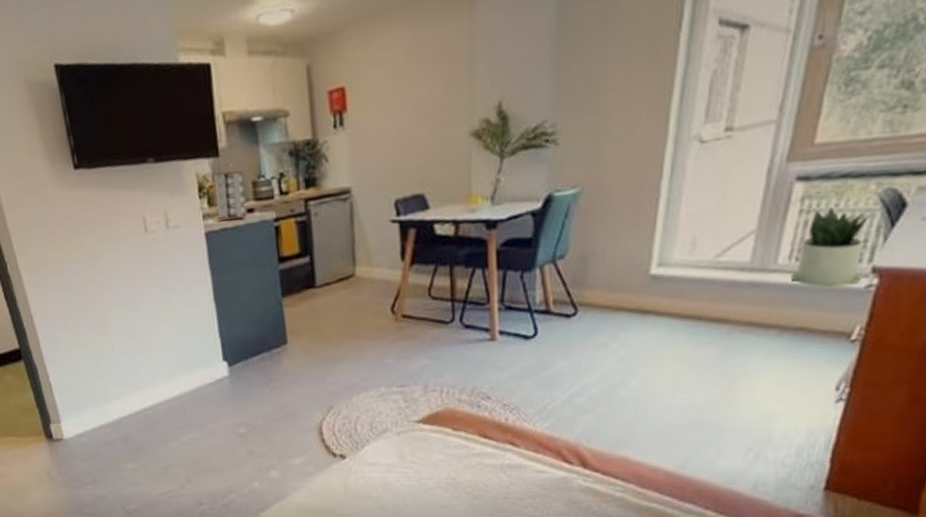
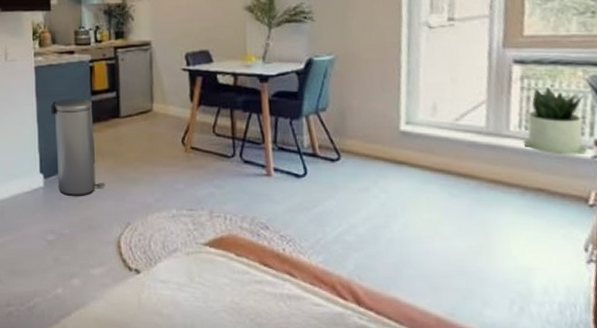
spice rack: present [212,162,248,221] -> none [44,15,70,59]
pedal bin: none [229,267,302,384] -> present [50,98,105,197]

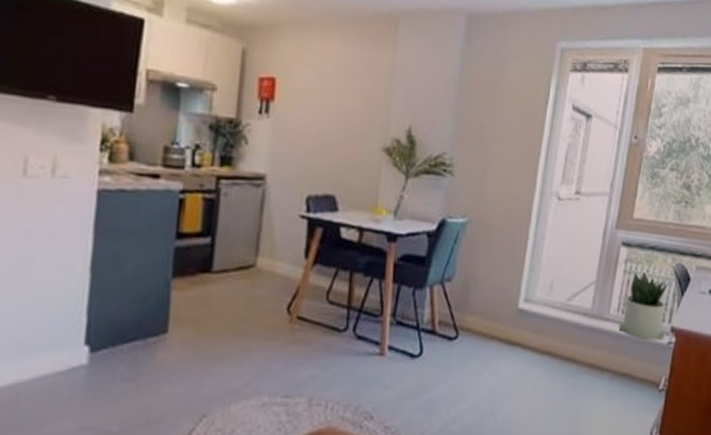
pedal bin: present [50,98,105,197] -> none [110,240,179,380]

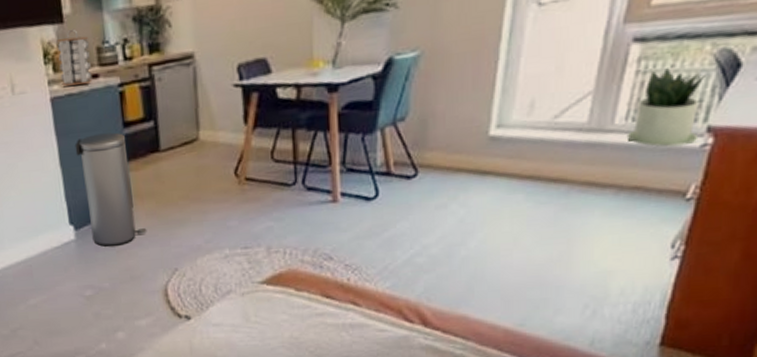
pedal bin: none [110,240,179,380] -> present [74,132,147,247]
spice rack: none [115,121,158,184] -> present [56,29,93,87]

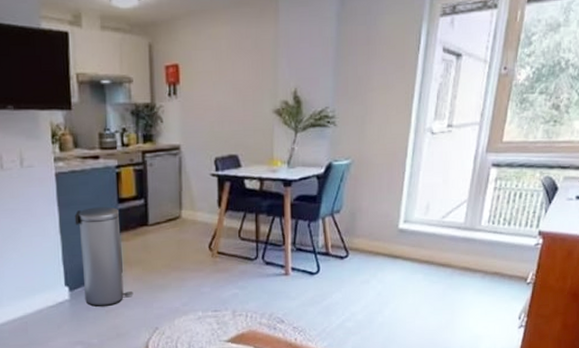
spice rack: present [56,29,93,87] -> none [64,115,94,165]
planter: present [626,68,706,148] -> none [489,187,537,245]

